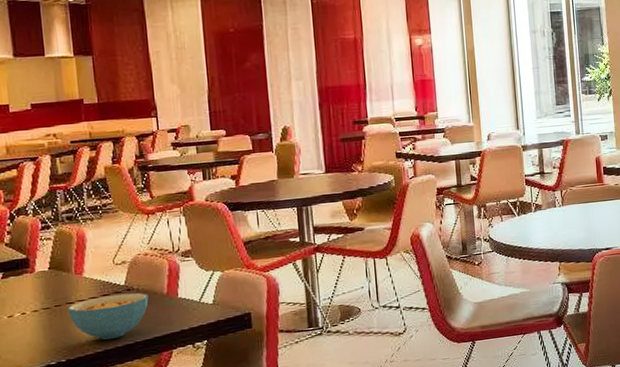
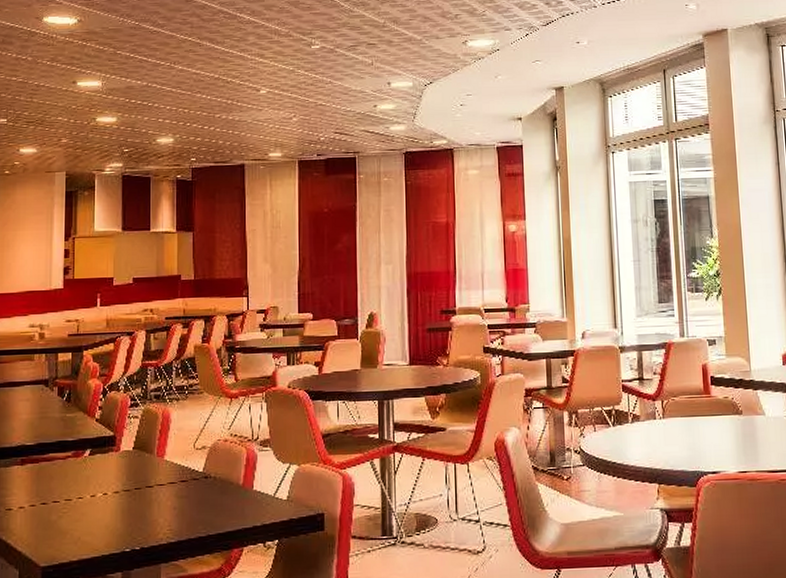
cereal bowl: present [68,292,149,340] -> none [147,481,224,529]

